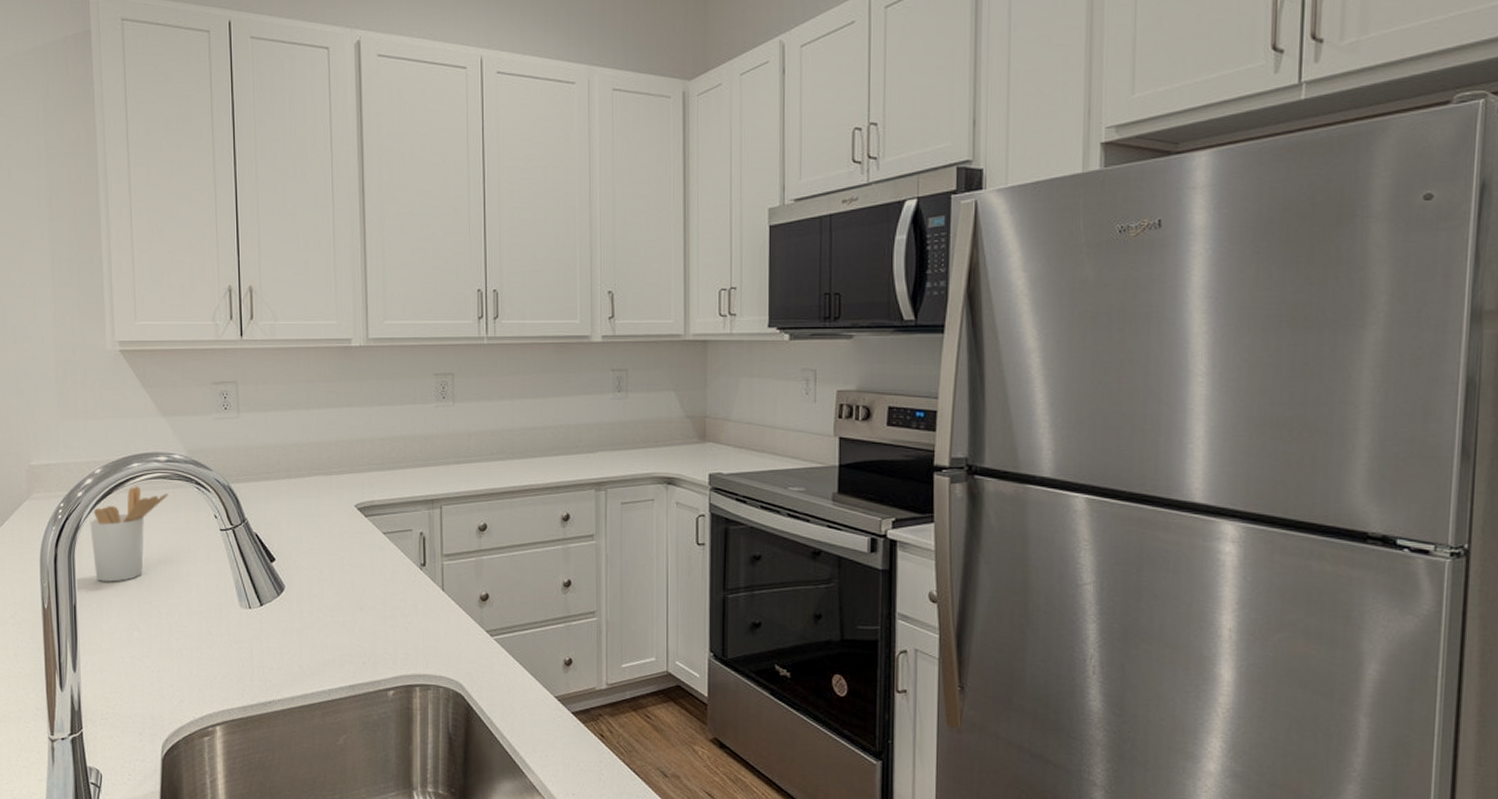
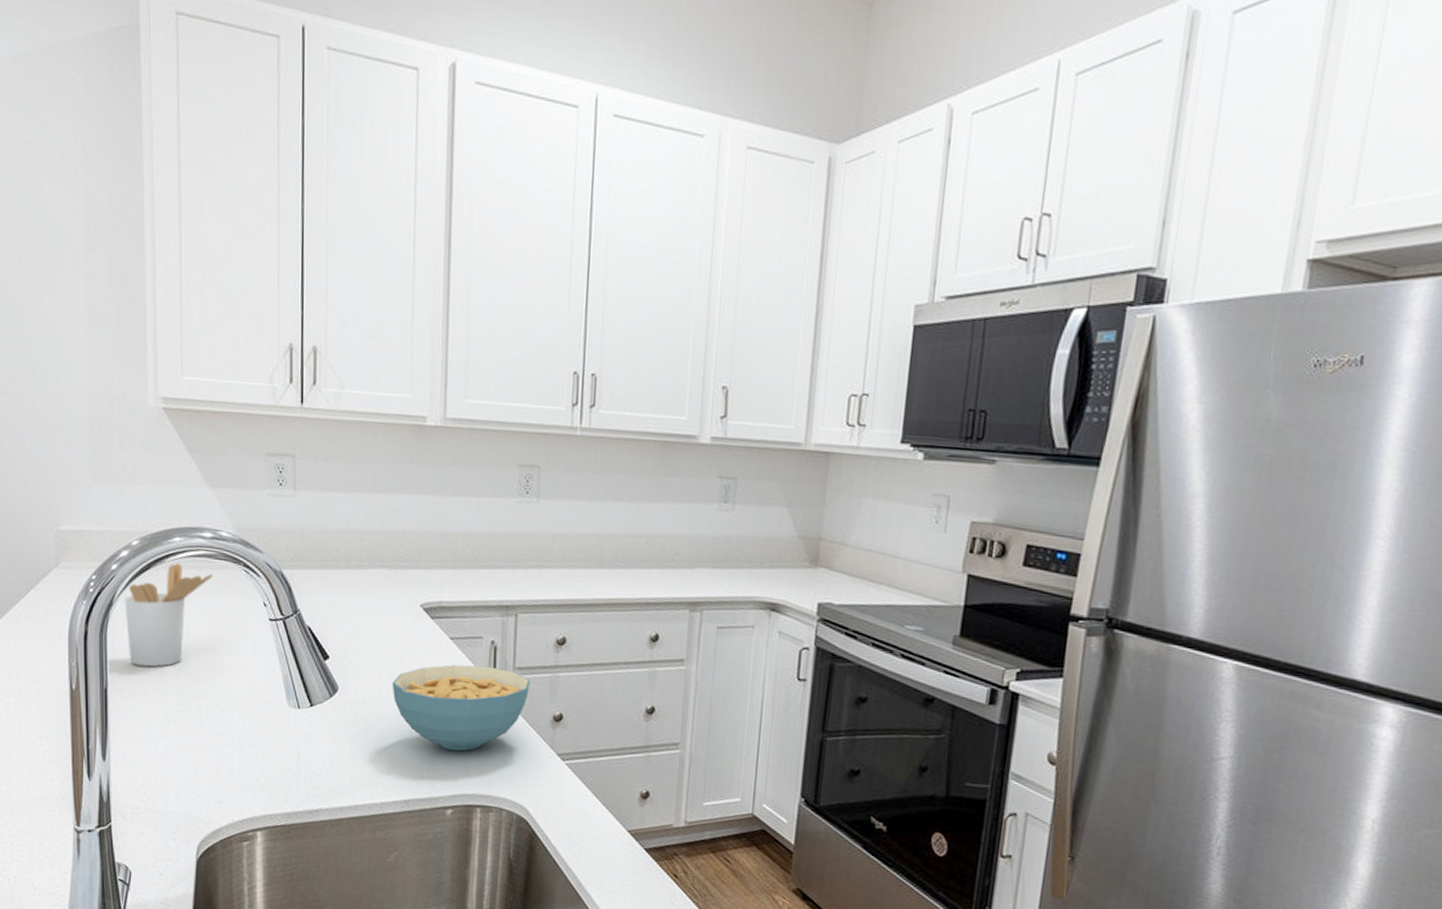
cereal bowl: none [333,555,457,636] -> present [392,664,530,752]

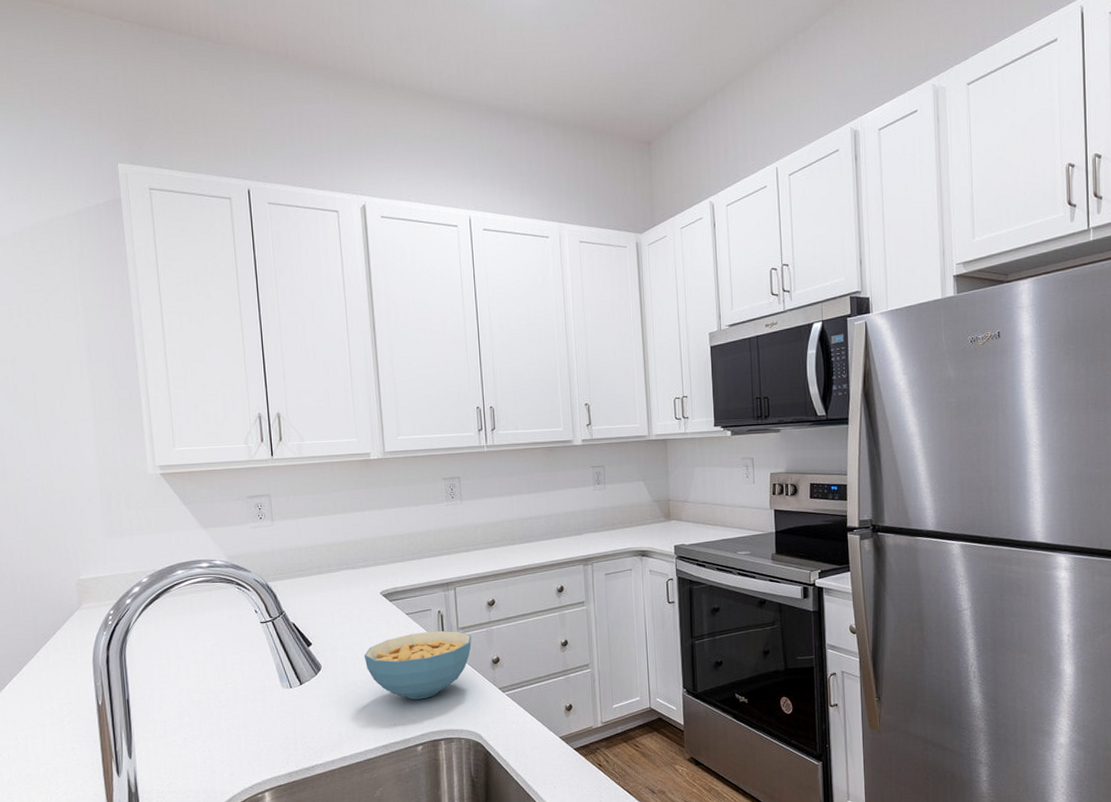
utensil holder: present [125,563,213,667] -> none [139,590,211,677]

